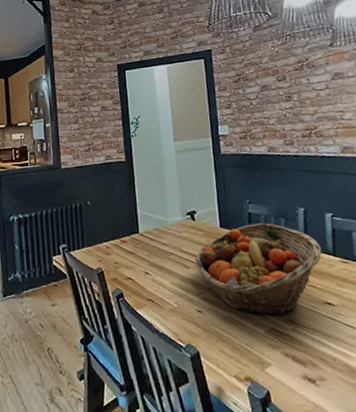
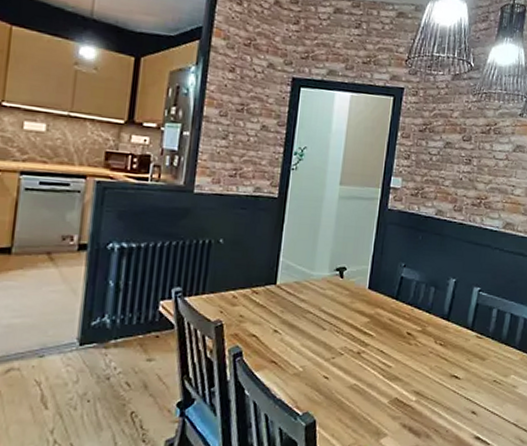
fruit basket: present [195,223,322,316] -> none [332,289,462,387]

